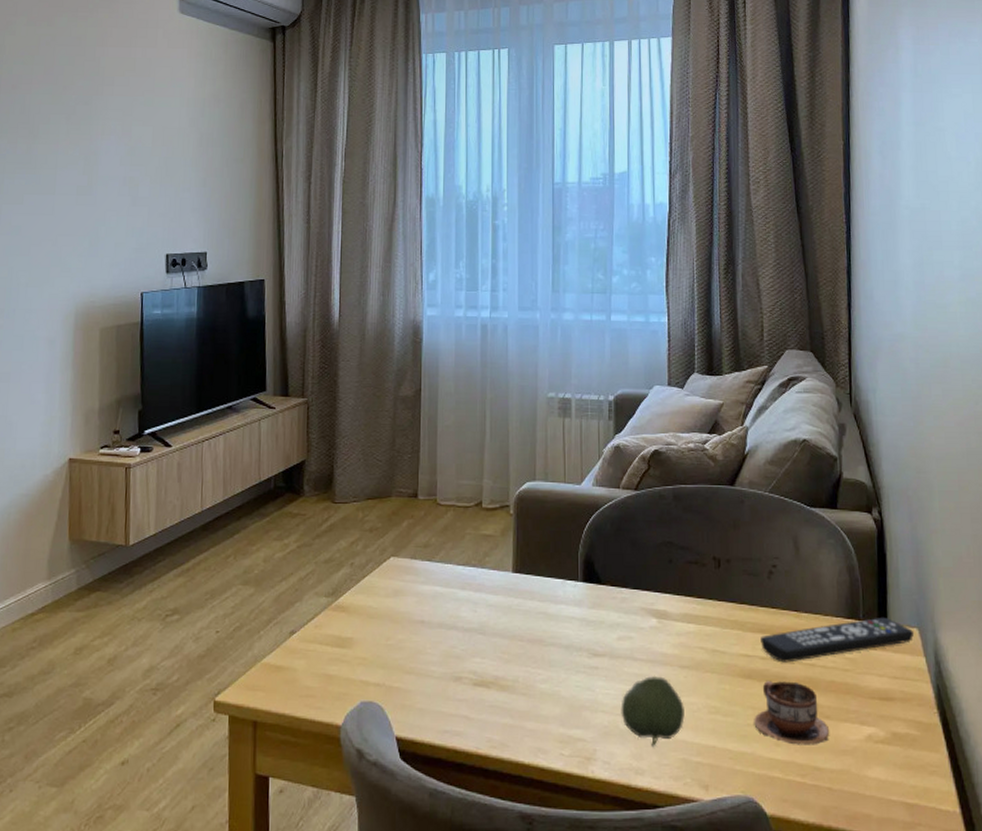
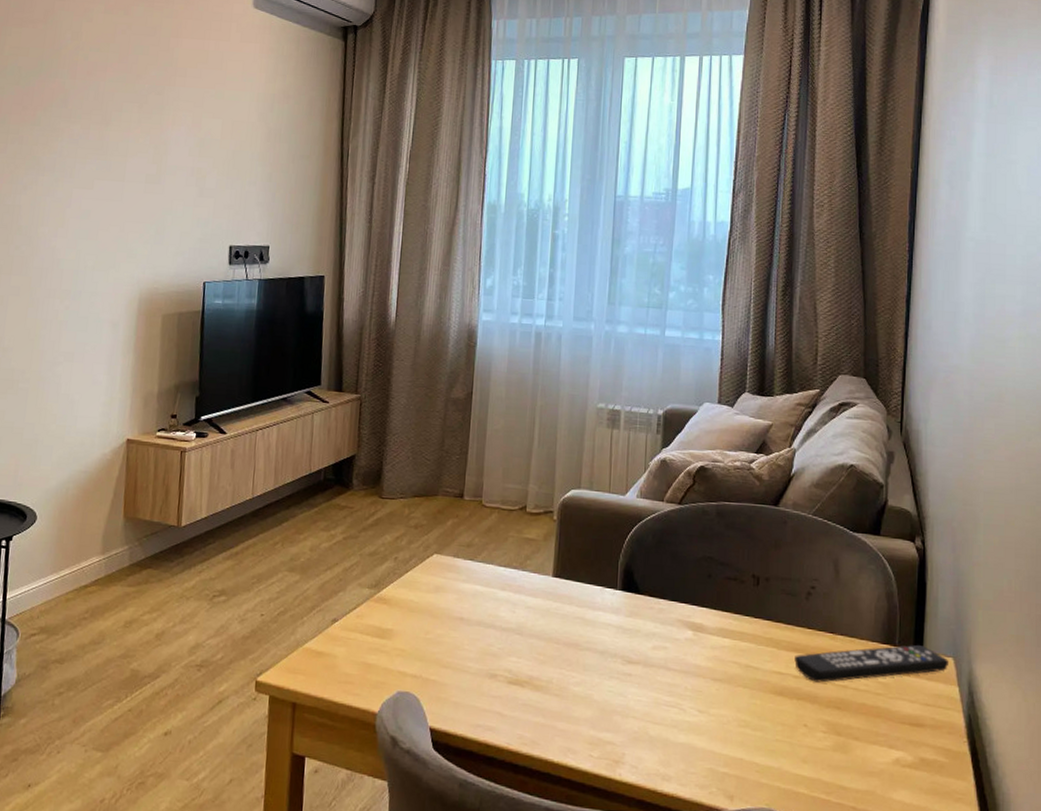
fruit: present [621,675,685,746] -> none [651,685,715,754]
cup: present [754,680,830,745] -> none [782,698,858,765]

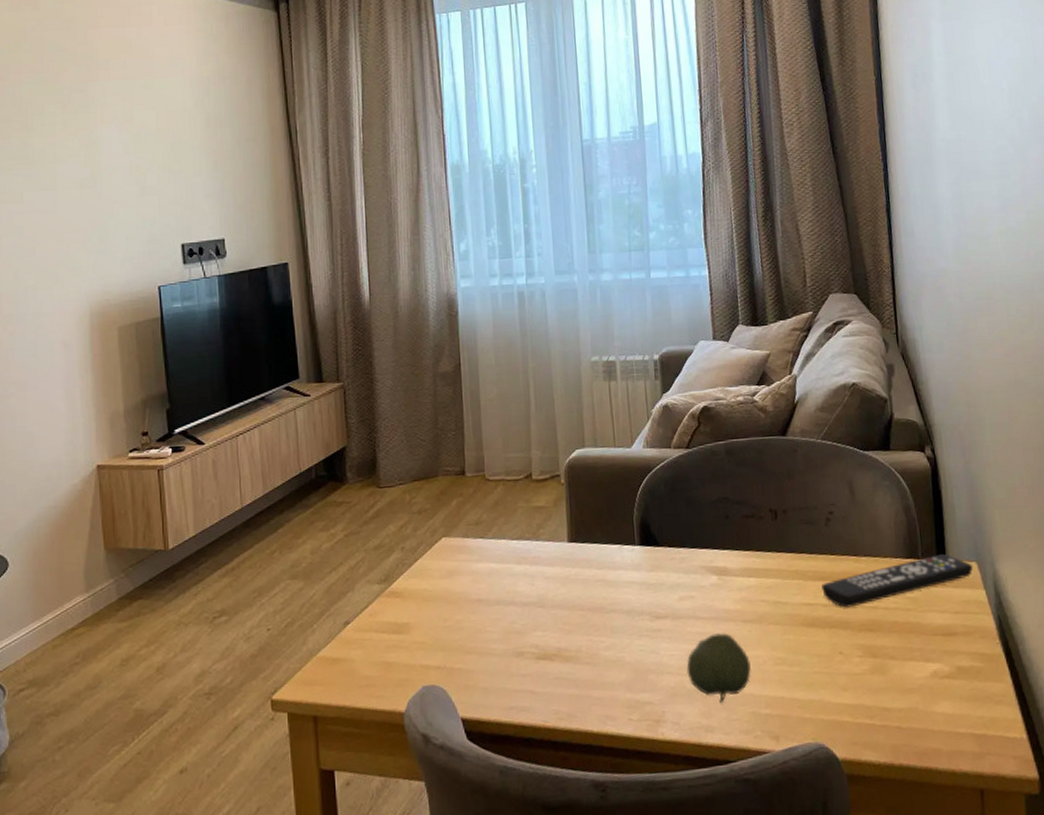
fruit: none [651,685,715,754] -> present [686,632,751,703]

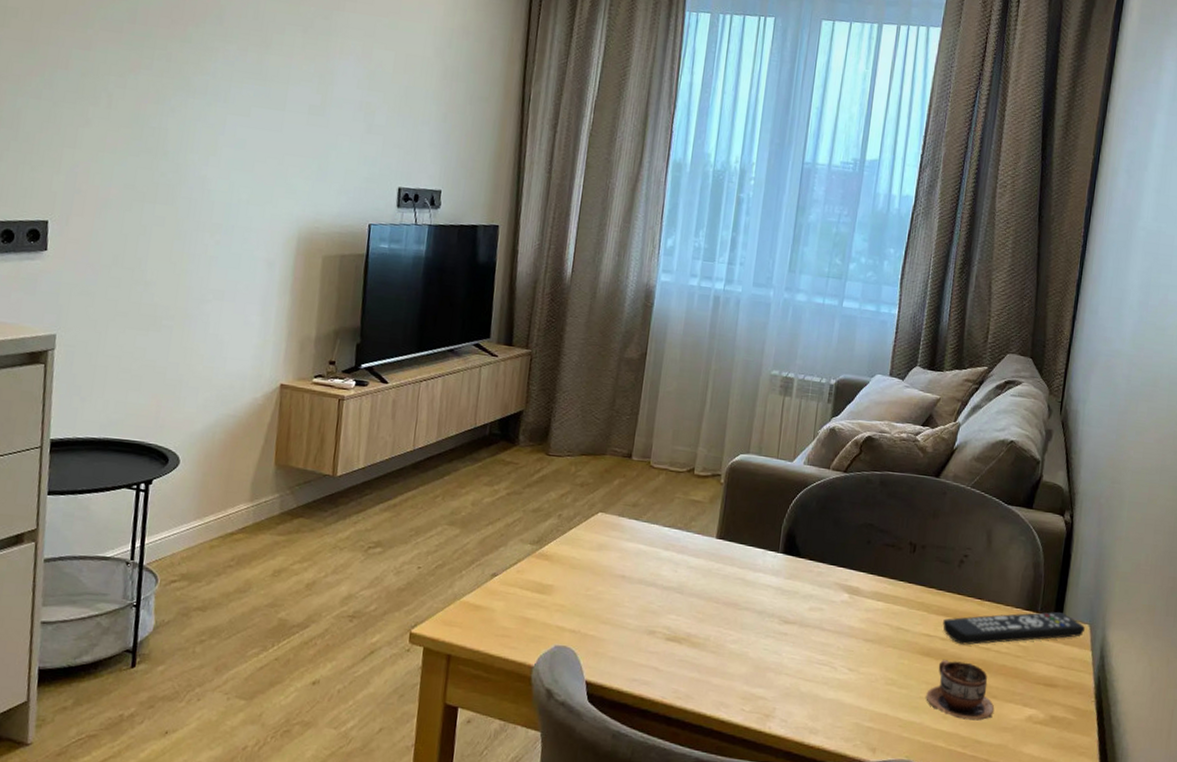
fruit: present [686,632,751,703] -> none [803,645,864,709]
cup: none [820,625,896,688] -> present [926,659,995,721]

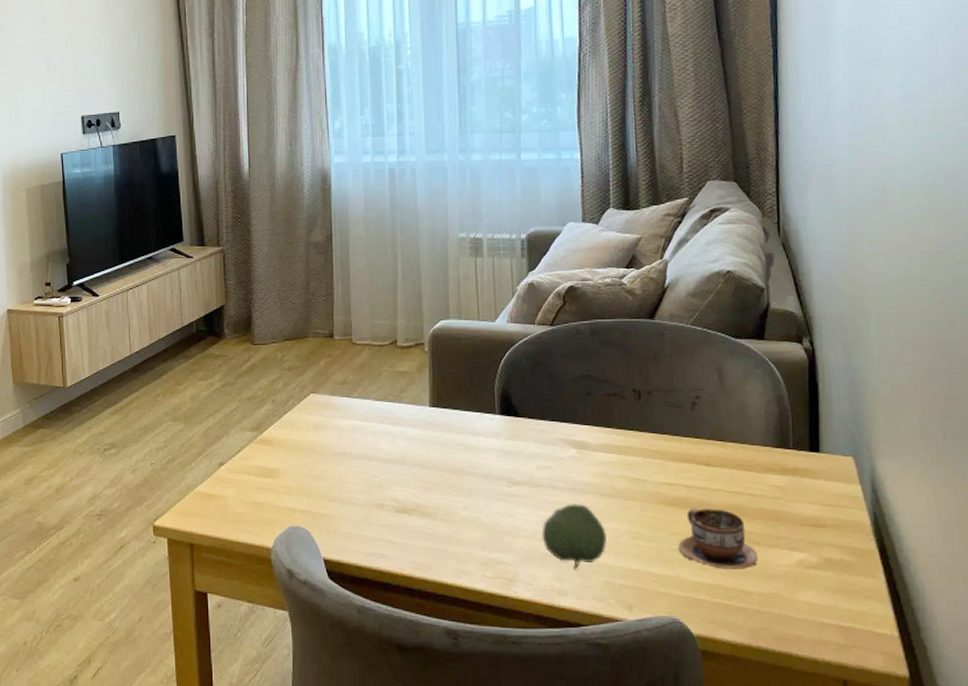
fruit: none [803,645,864,709] -> present [541,502,607,569]
remote control: present [943,612,1086,645] -> none [684,447,849,491]

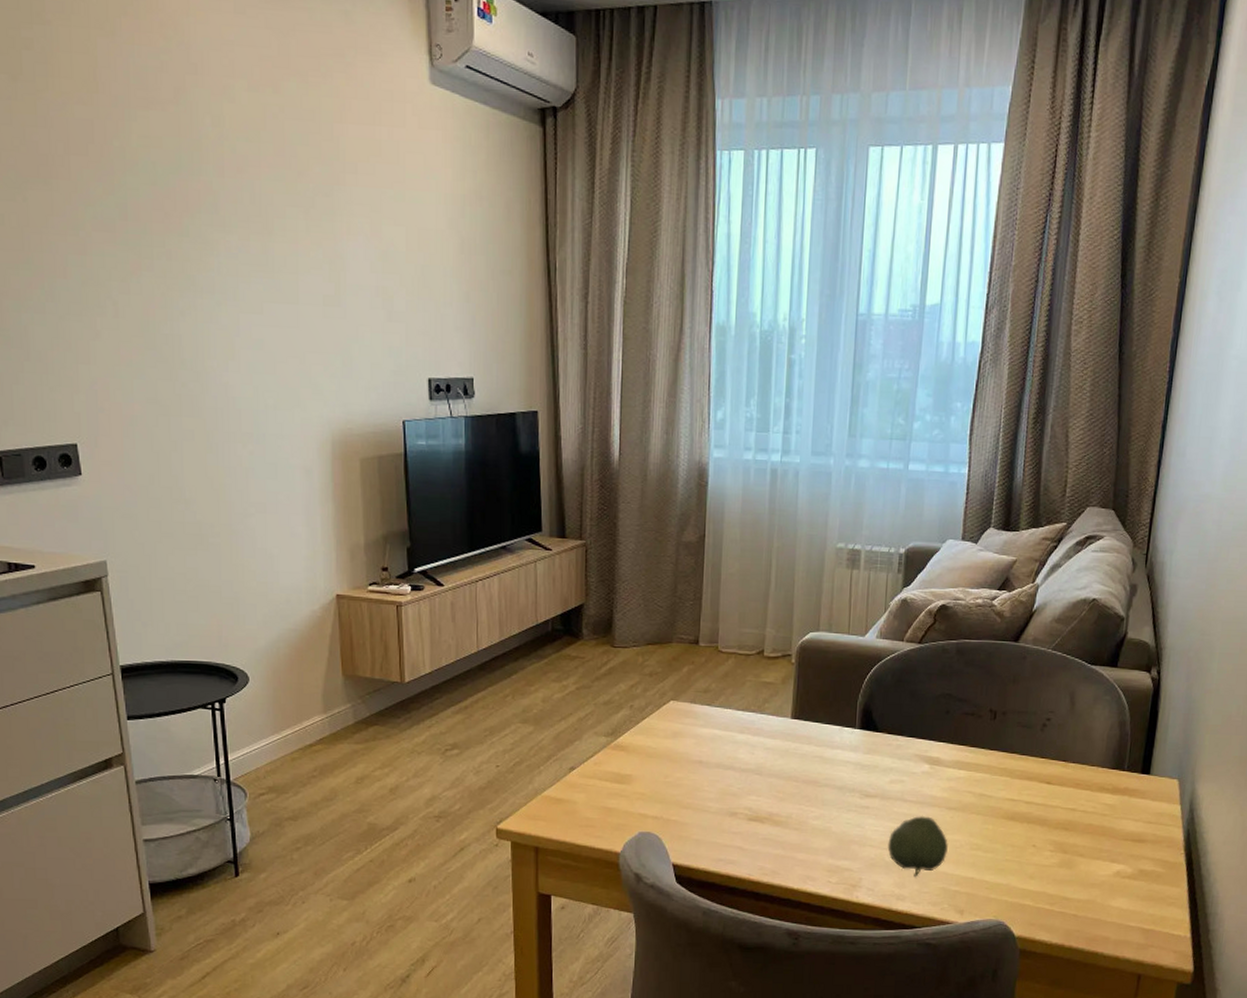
cup: present [678,507,758,570] -> none [1012,822,1082,879]

